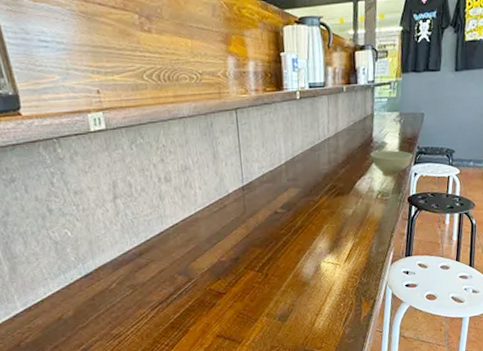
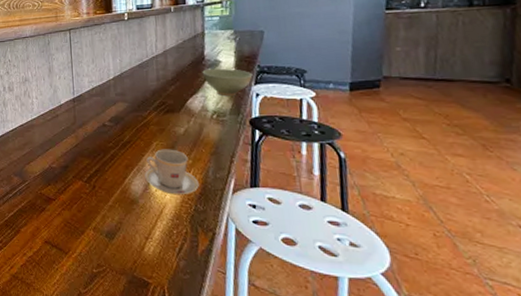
teacup: none [316,230,364,273] -> present [145,149,199,195]

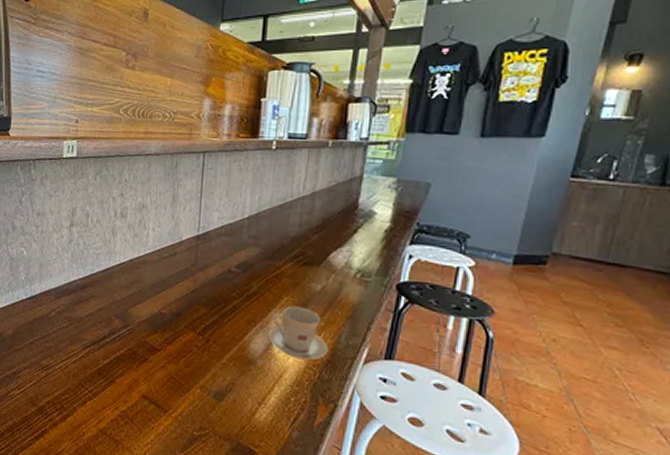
bowl: present [202,68,253,97] -> none [352,219,410,255]

